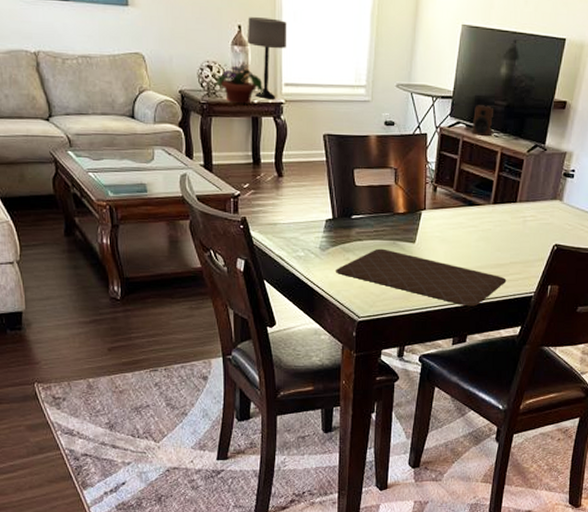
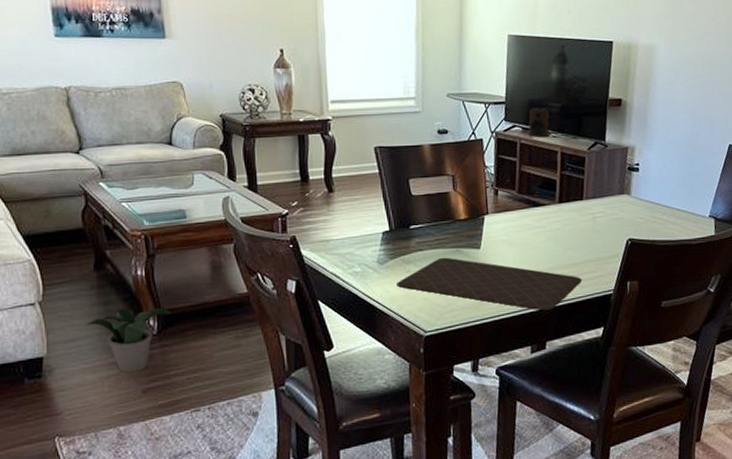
potted plant: none [58,273,133,333] -> present [86,308,172,374]
potted flower: present [214,61,263,104] -> none [257,83,309,124]
table lamp: present [247,17,287,100] -> none [289,41,332,118]

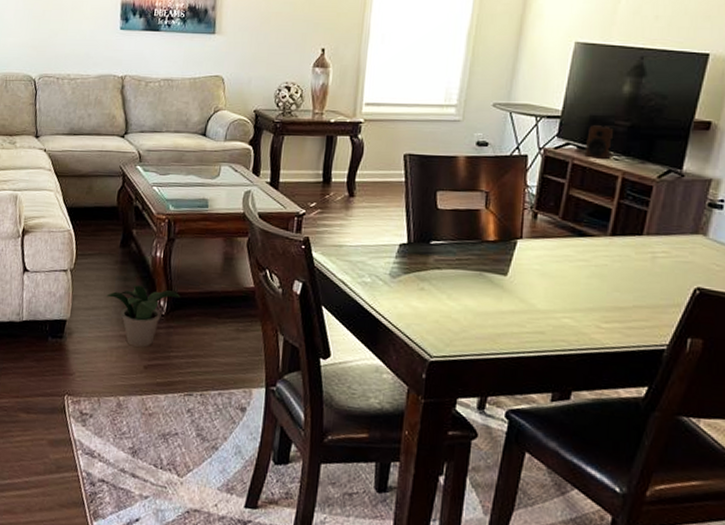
placemat: present [397,257,582,311] -> none [407,279,628,357]

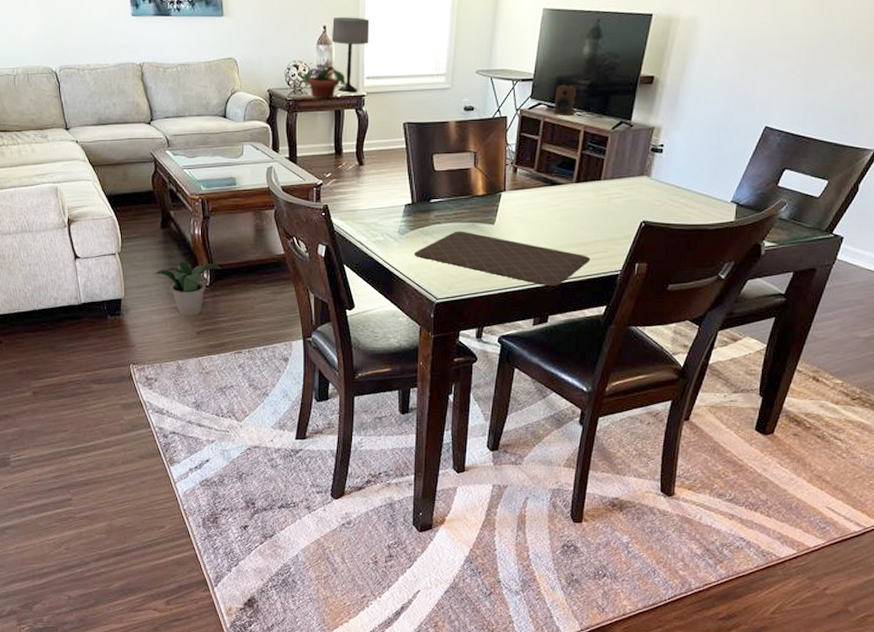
potted flower: none [290,82,342,123] -> present [300,59,346,99]
table lamp: none [329,41,374,119] -> present [331,17,370,93]
placemat: none [407,279,628,357] -> present [414,231,591,287]

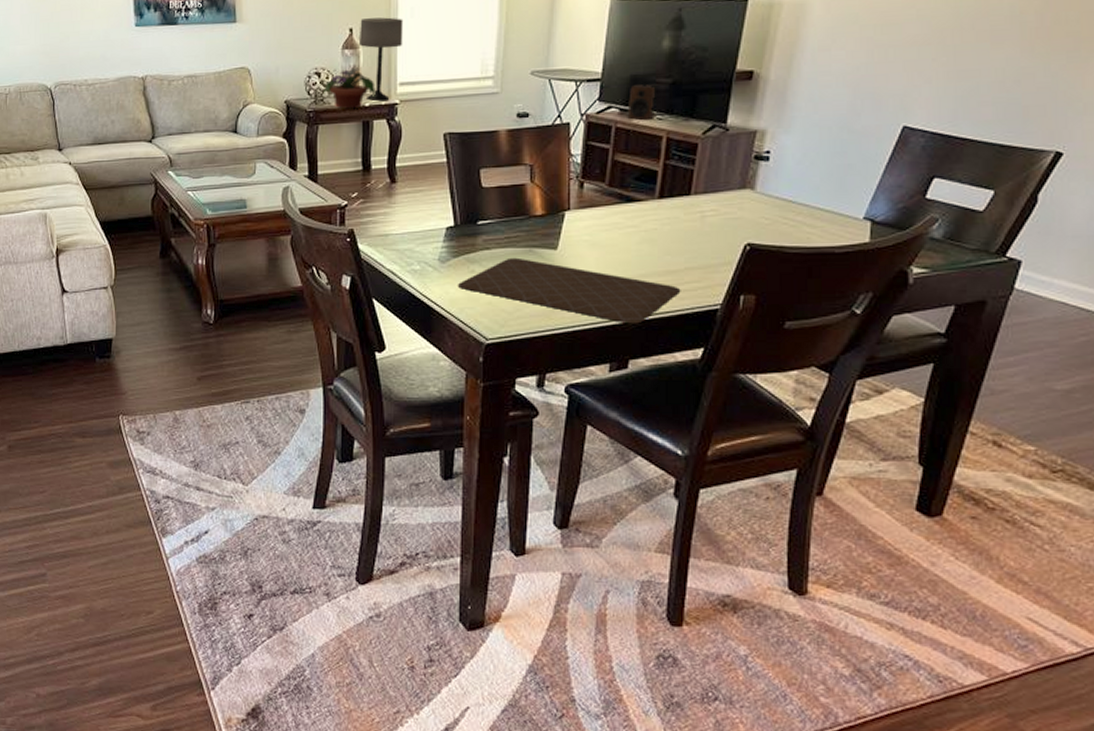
potted plant: present [154,261,221,317] -> none [150,296,228,360]

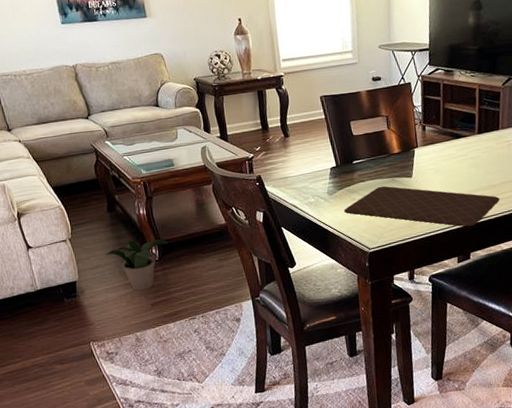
potted plant: none [150,296,228,360] -> present [105,239,169,292]
potted flower: present [322,65,375,109] -> none [223,47,265,82]
table lamp: present [358,17,403,102] -> none [246,8,281,75]
speaker: present [627,84,656,121] -> none [450,51,470,78]

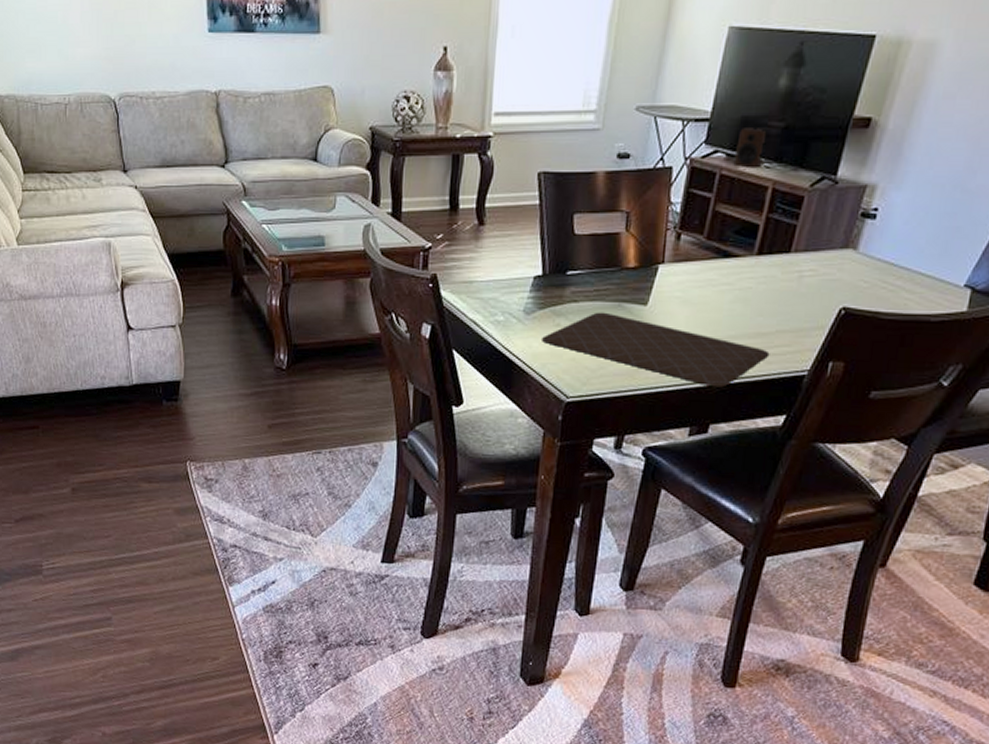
potted plant: present [105,239,169,292] -> none [221,338,302,407]
speaker: none [450,51,470,78] -> present [733,126,767,169]

